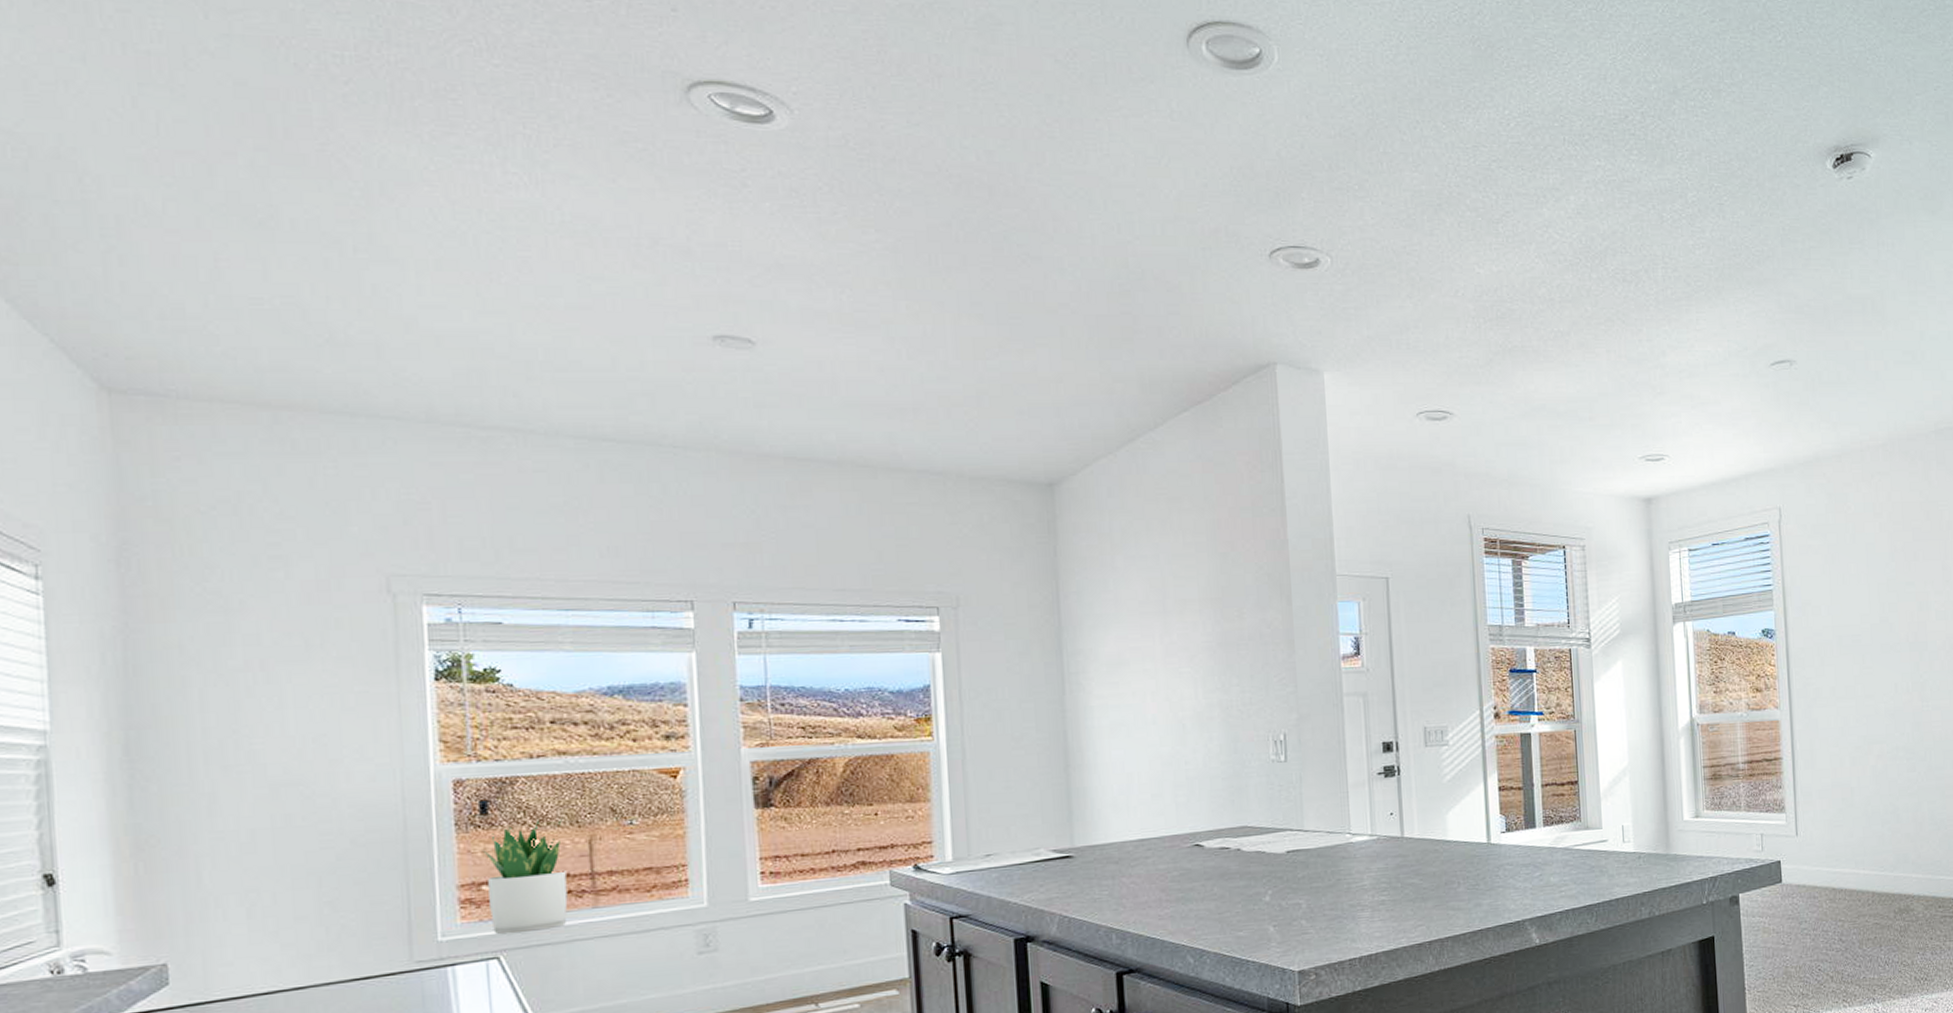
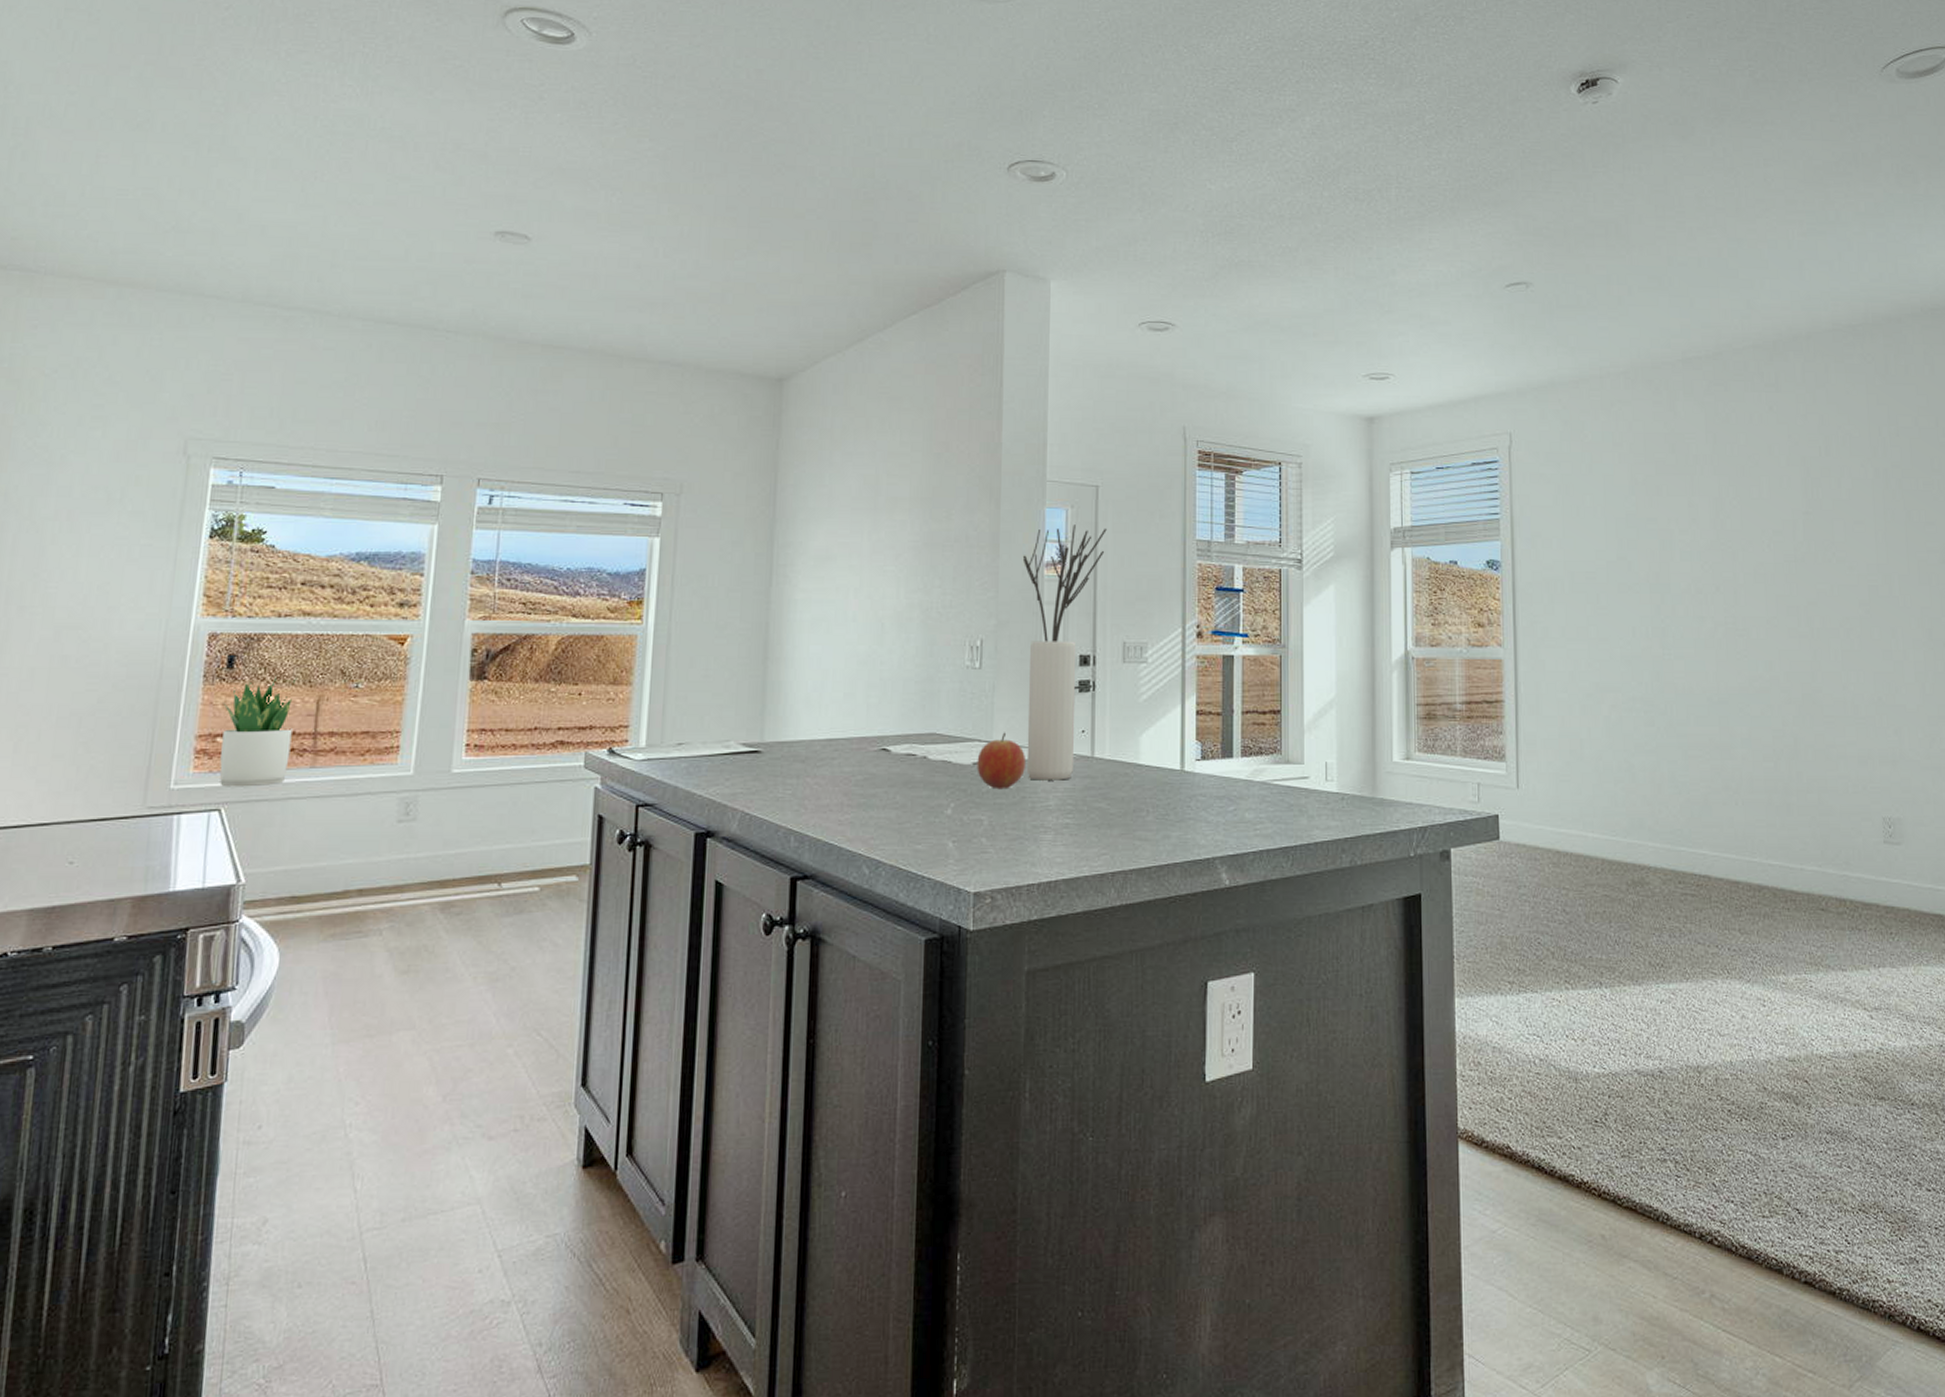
fruit: none [1290,820,1339,875] -> present [977,732,1027,790]
vase: none [1318,617,1400,863] -> present [1022,524,1107,781]

